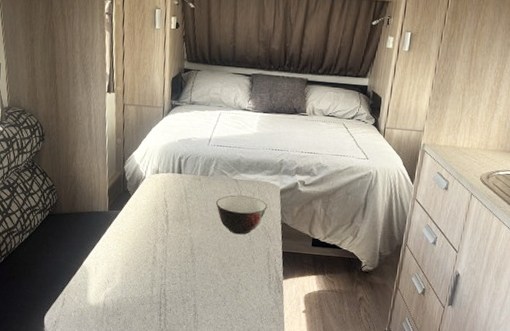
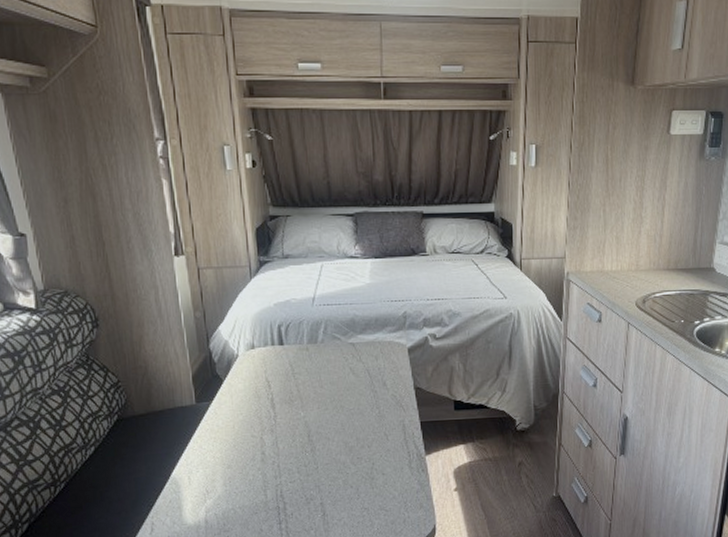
soup bowl: present [216,195,267,235] -> none [332,361,395,410]

